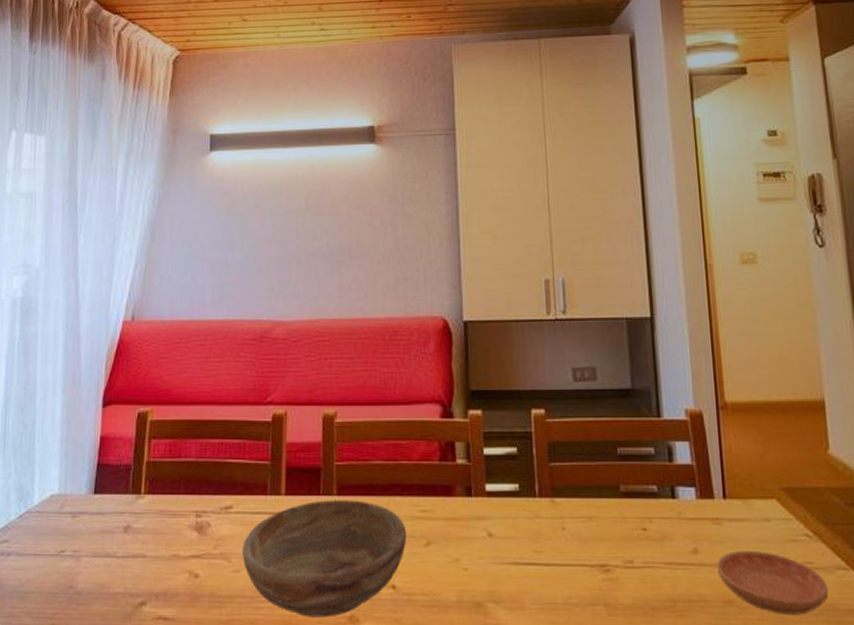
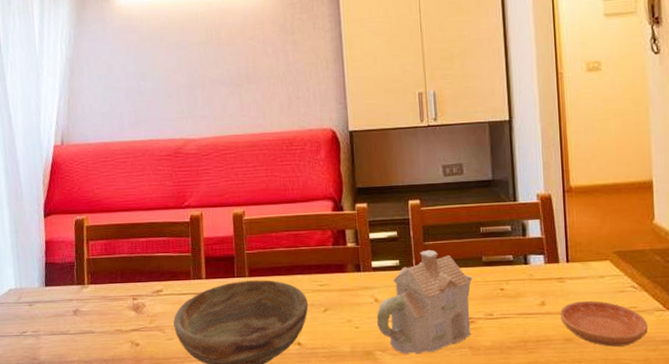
teapot: none [489,472,608,609] -> present [376,249,473,354]

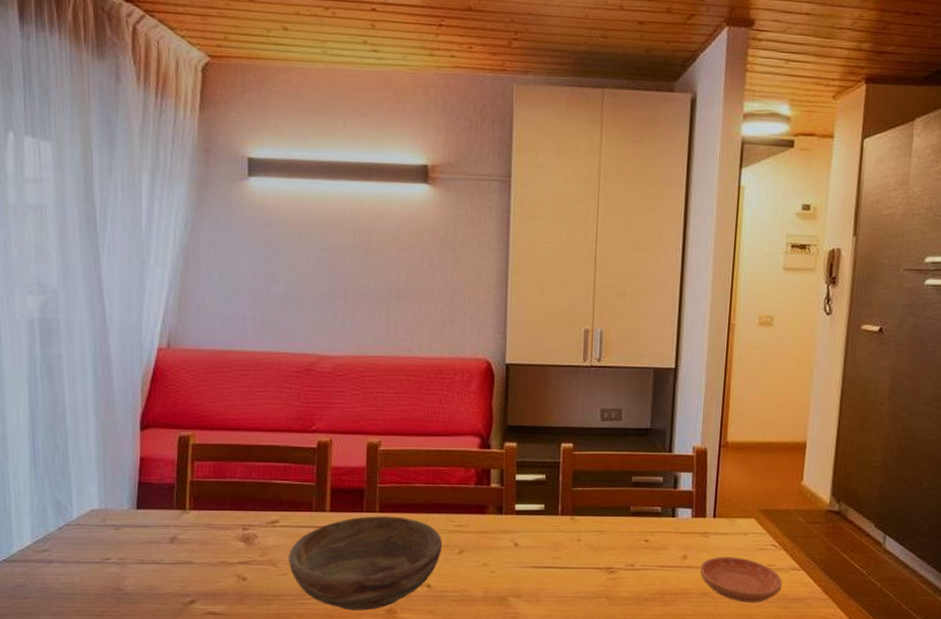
teapot: present [376,249,473,354] -> none [514,495,618,601]

